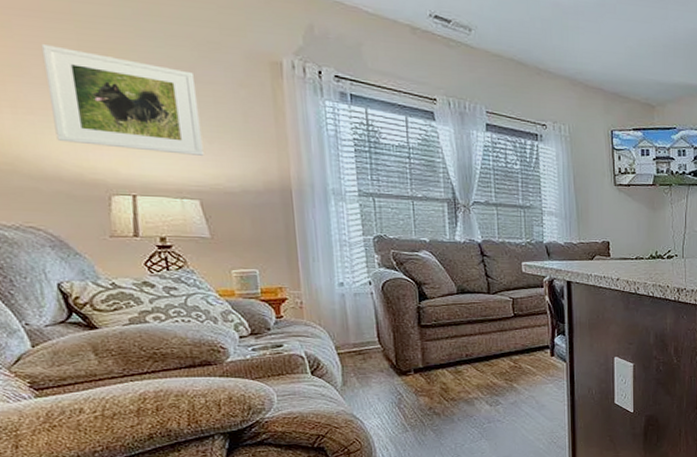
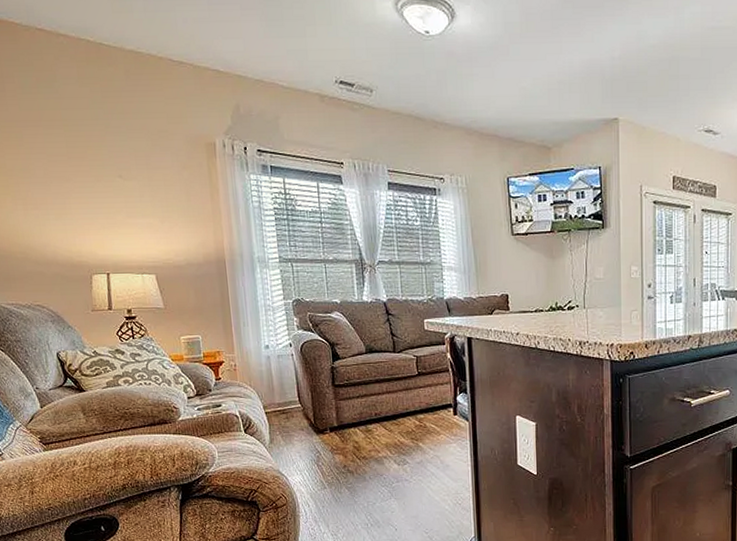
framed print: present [41,44,204,156] -> none [41,149,158,235]

